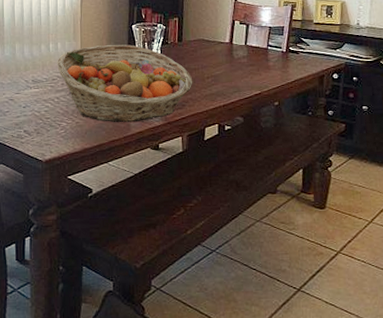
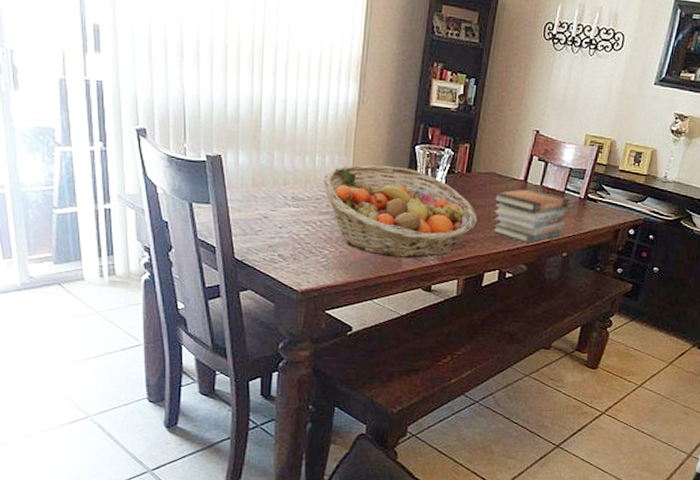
book stack: none [204,48,275,97] -> present [492,188,570,243]

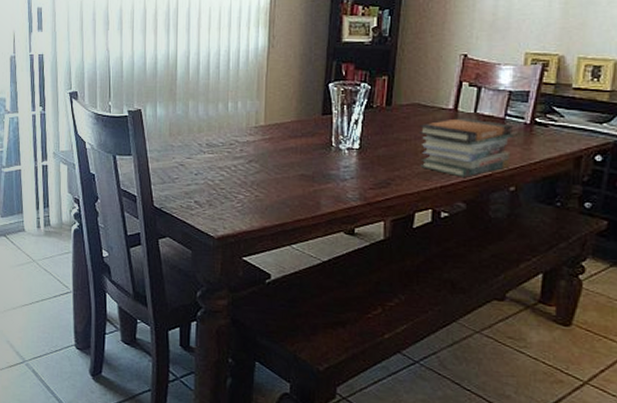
fruit basket: present [323,165,478,259] -> none [236,107,403,201]

